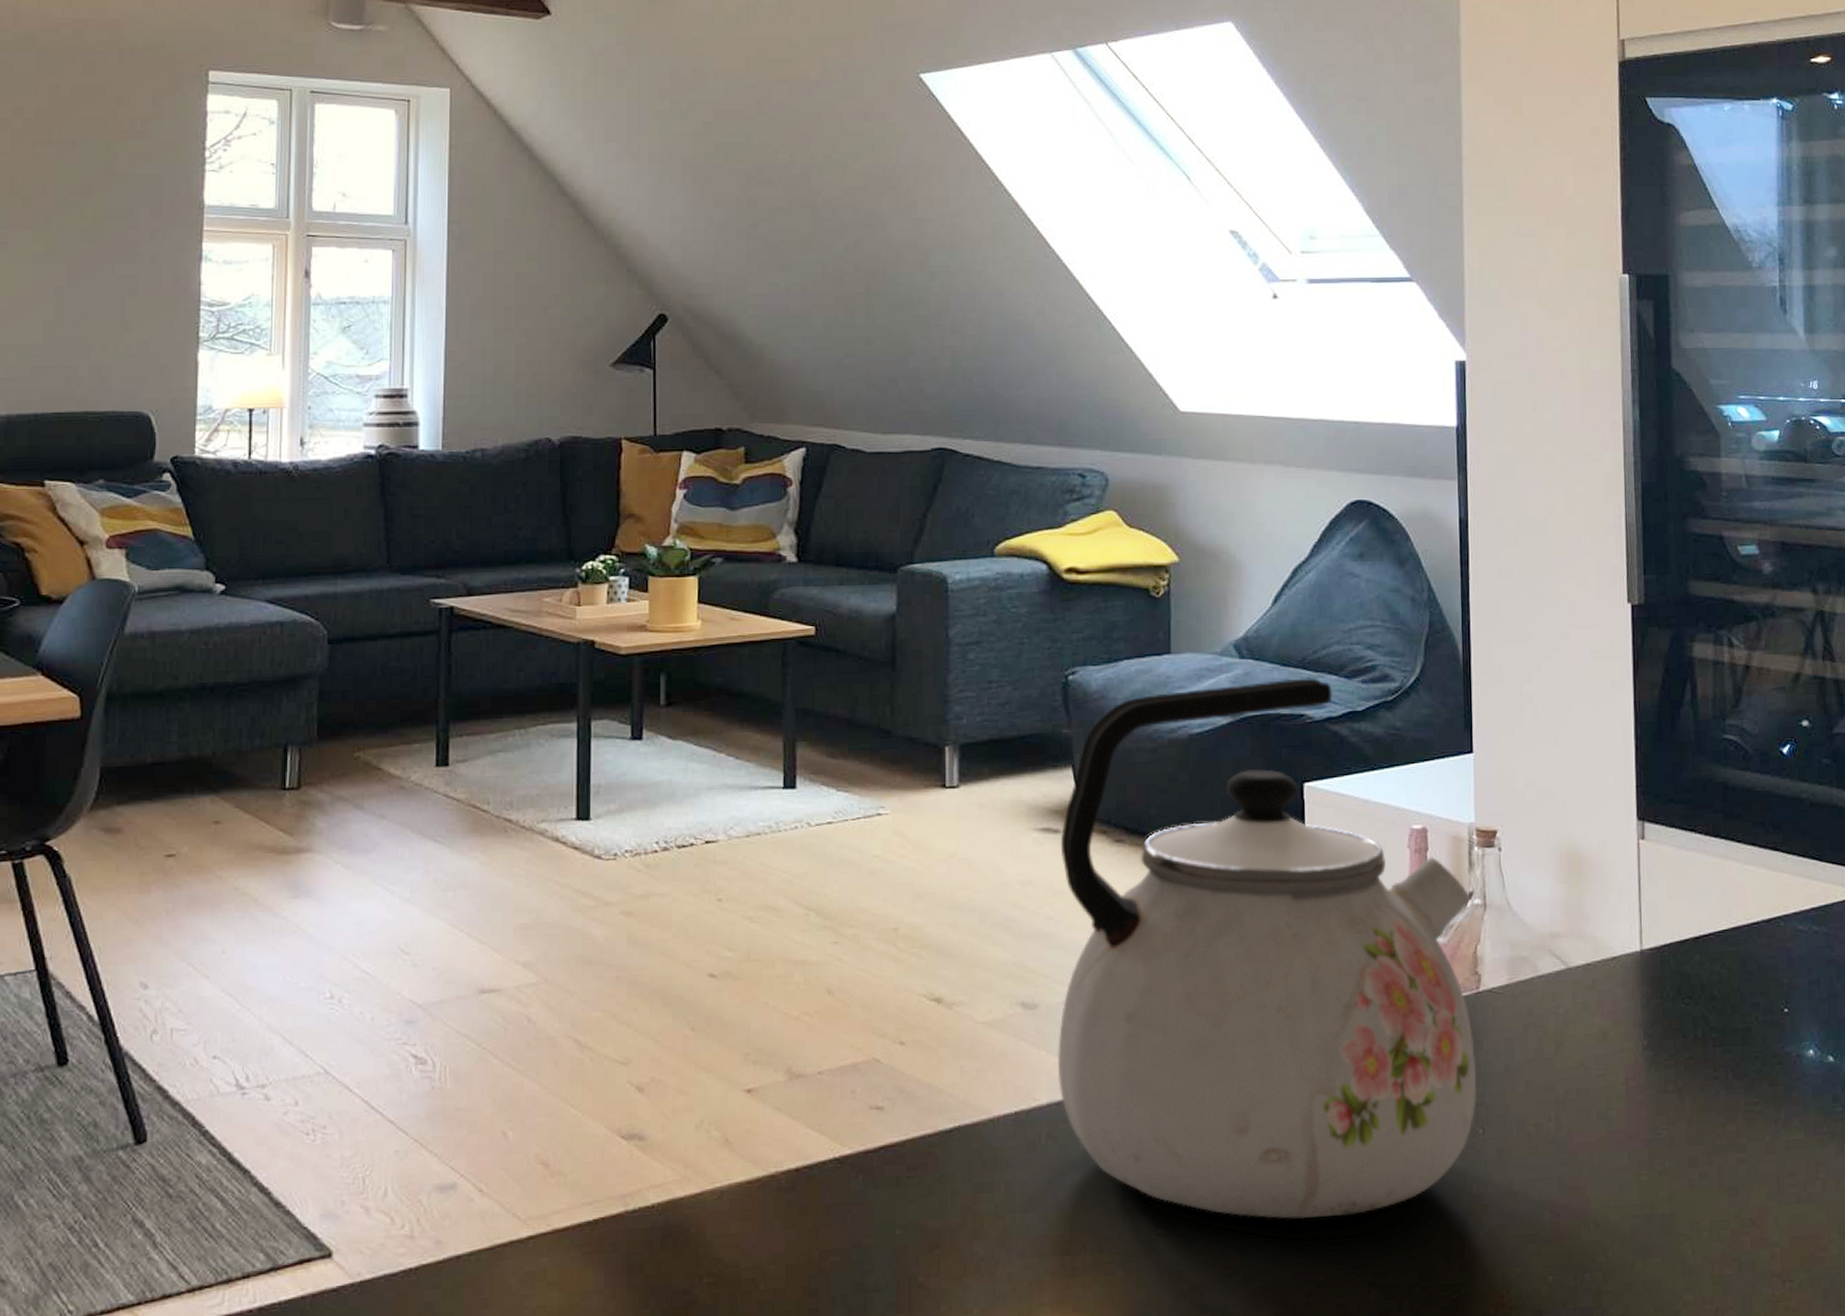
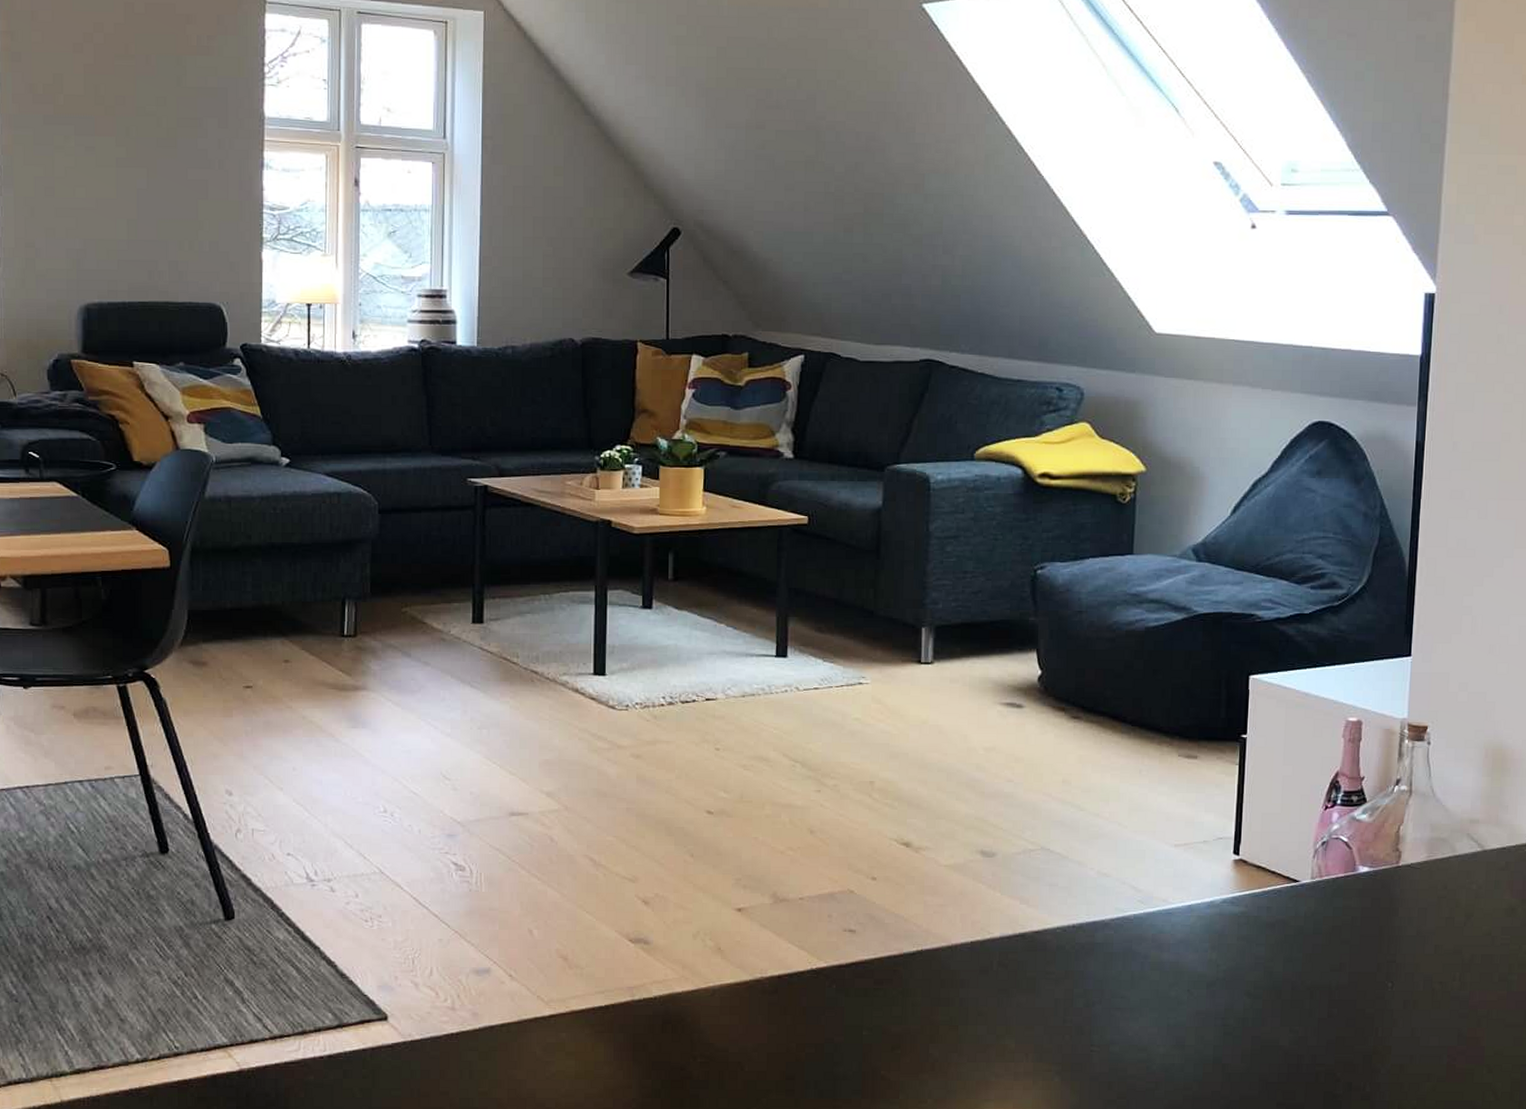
kettle: present [1057,677,1477,1219] -> none [1010,581,1398,1047]

